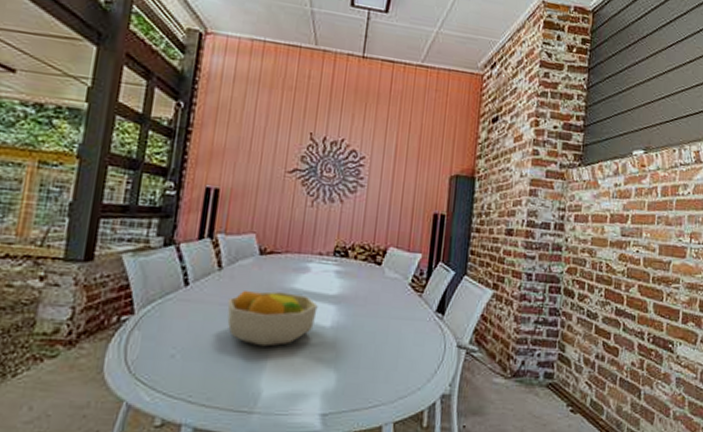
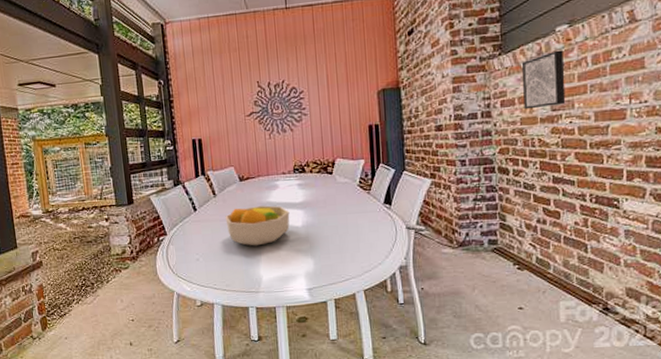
wall art: none [596,174,637,232] -> present [521,50,566,110]

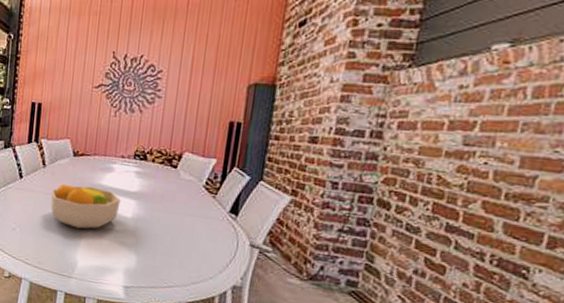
wall art: present [521,50,566,110] -> none [427,73,496,140]

